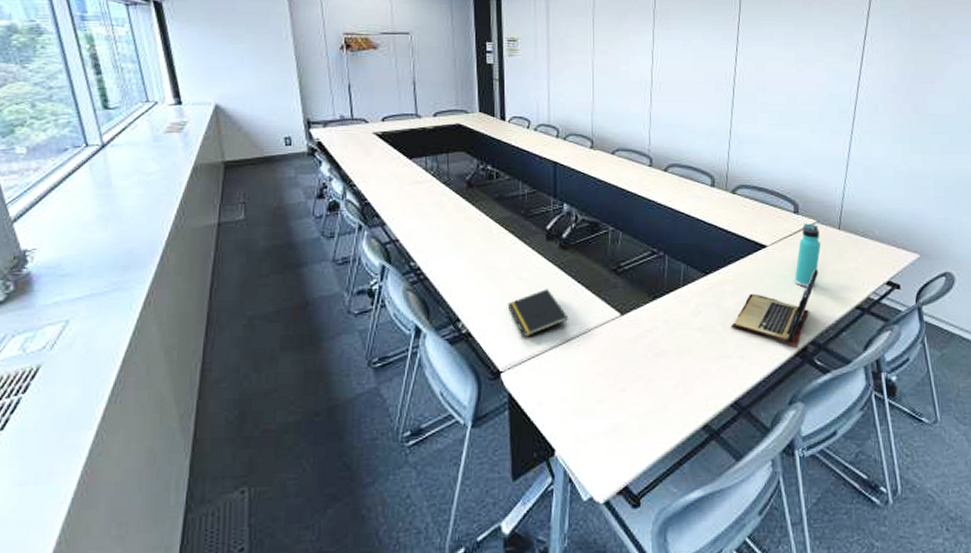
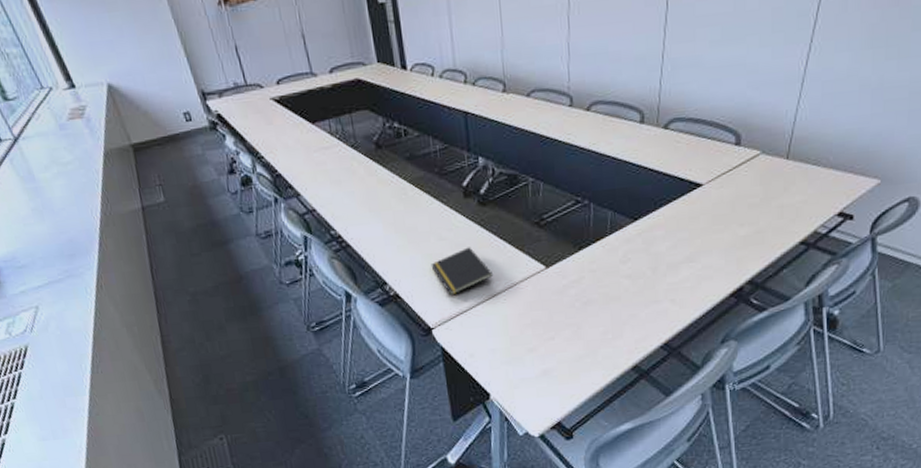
laptop: present [731,268,818,347] -> none [662,204,760,288]
thermos bottle: present [795,223,821,288] -> none [733,155,764,226]

